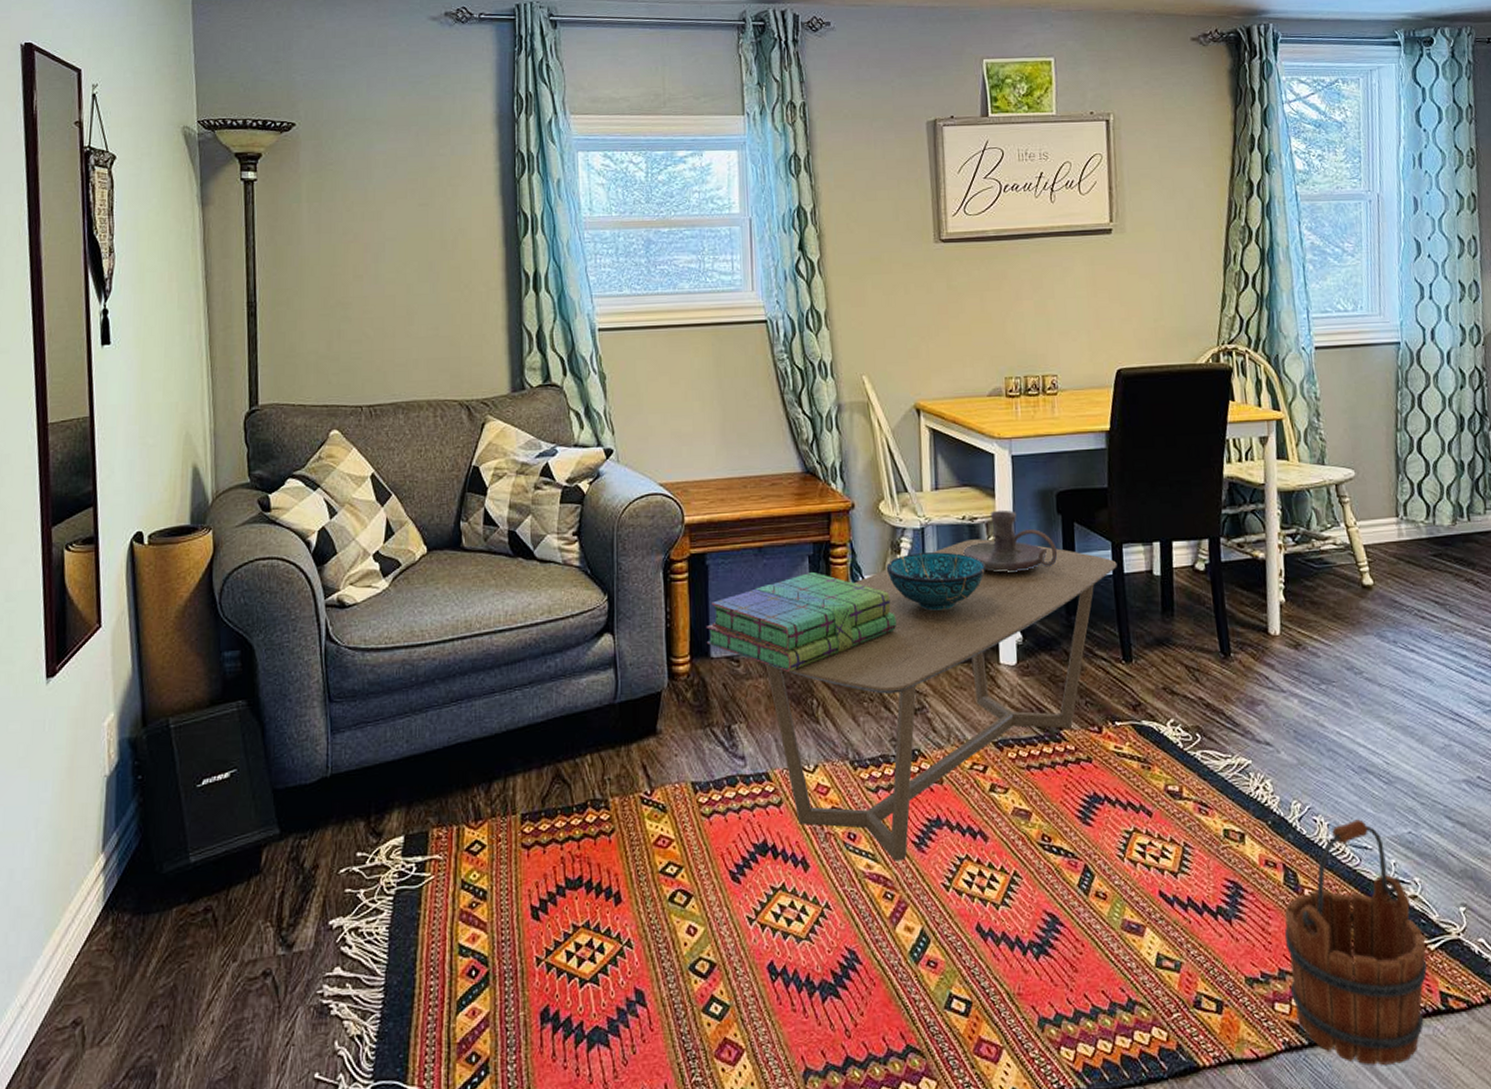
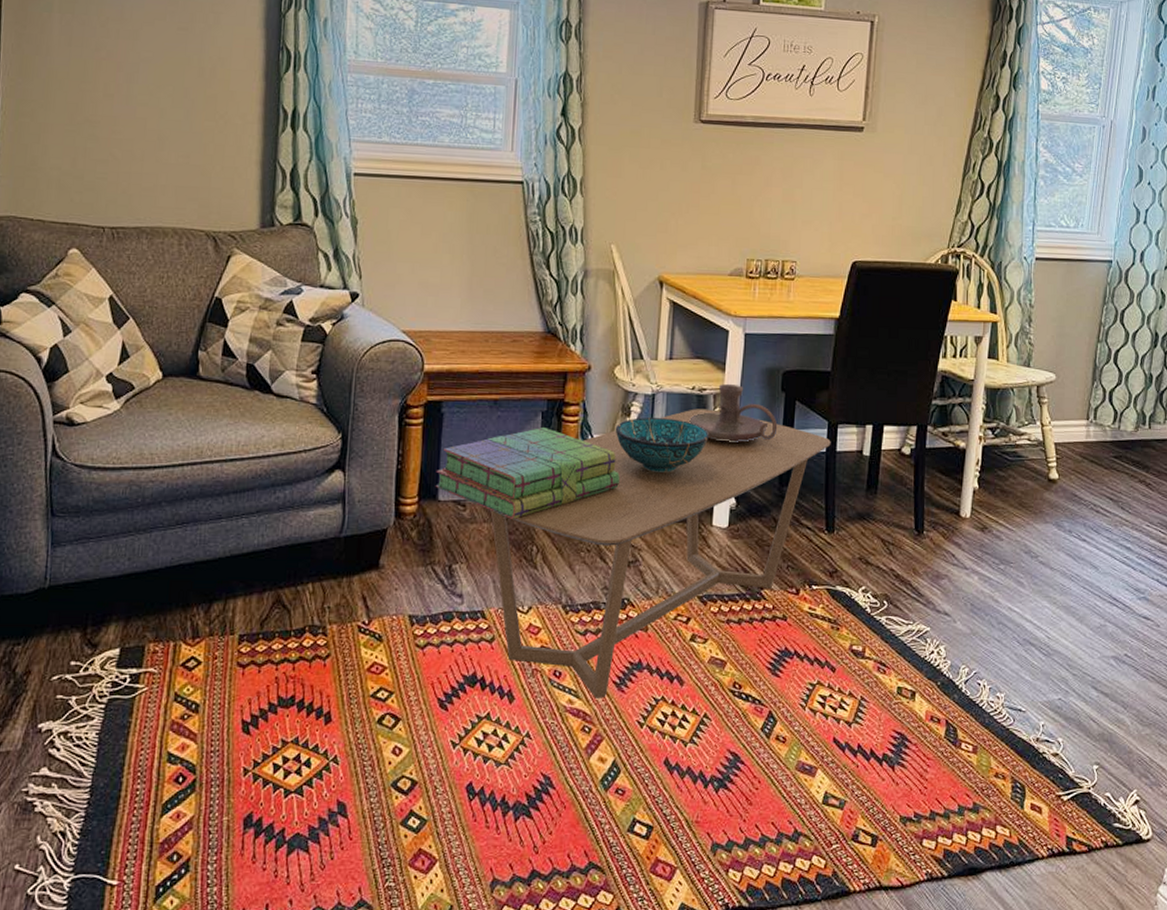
wooden bucket: present [1284,819,1428,1065] -> none [939,685,1059,896]

